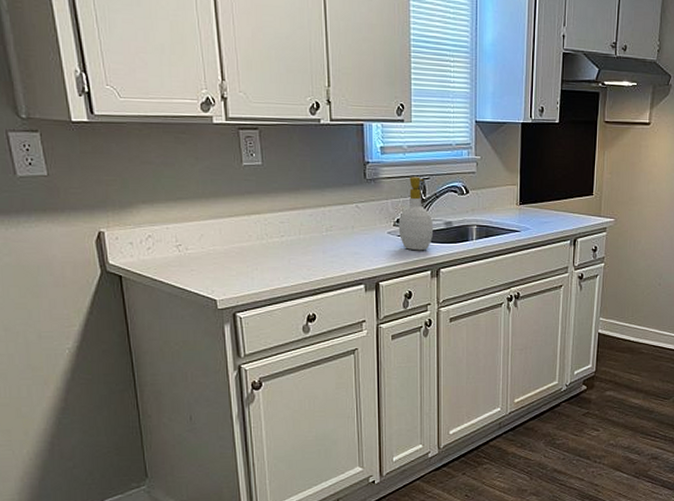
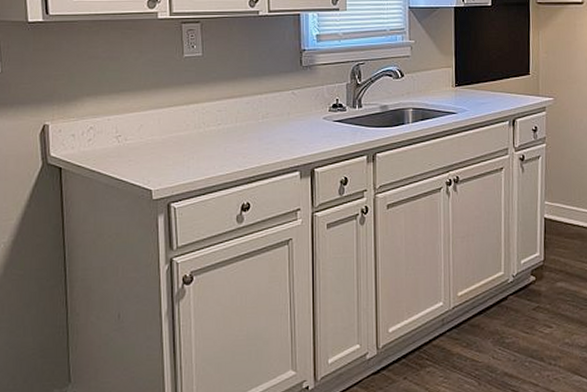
soap bottle: present [398,176,434,251] -> none [334,62,369,136]

